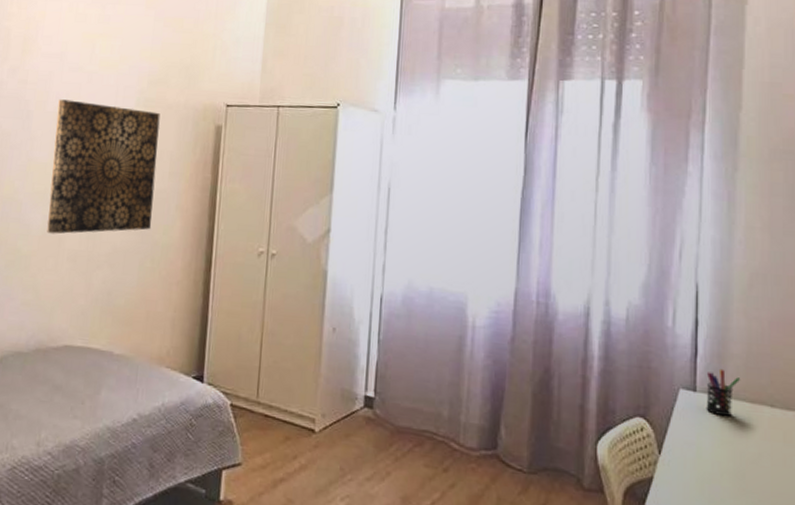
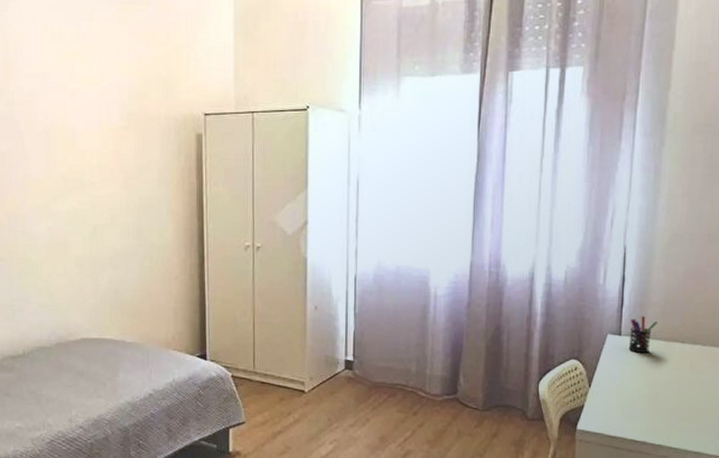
wall art: present [47,99,161,234] -> none [46,118,147,243]

